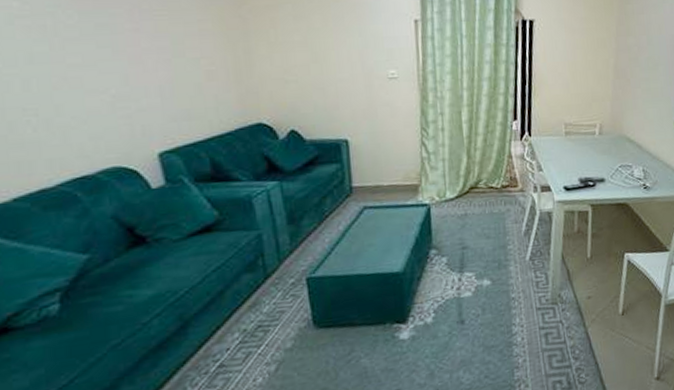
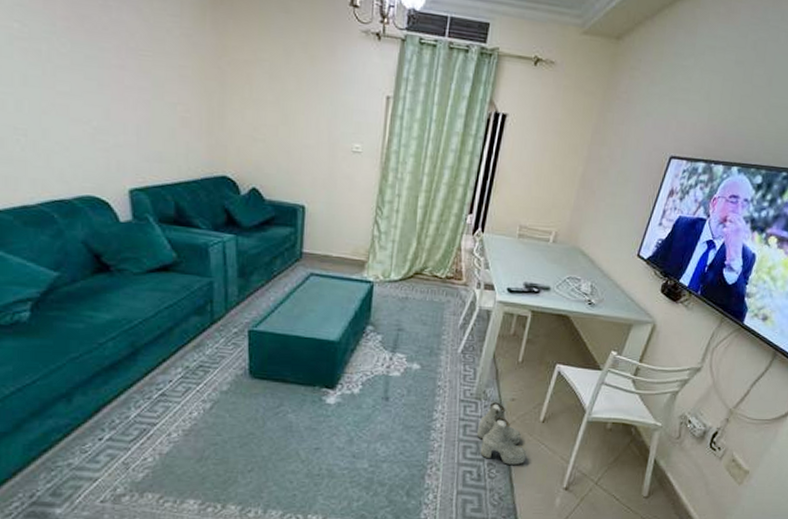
boots: none [559,303,612,366] -> present [476,402,526,465]

